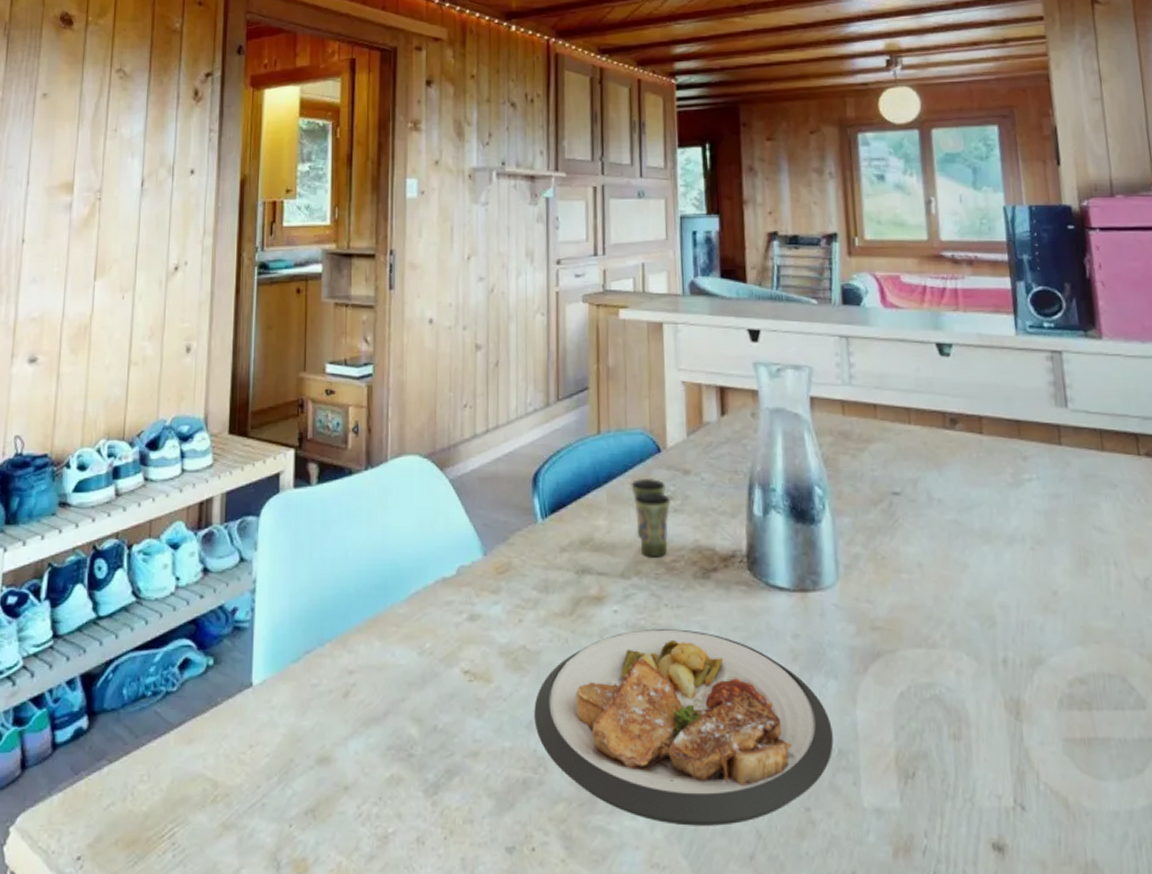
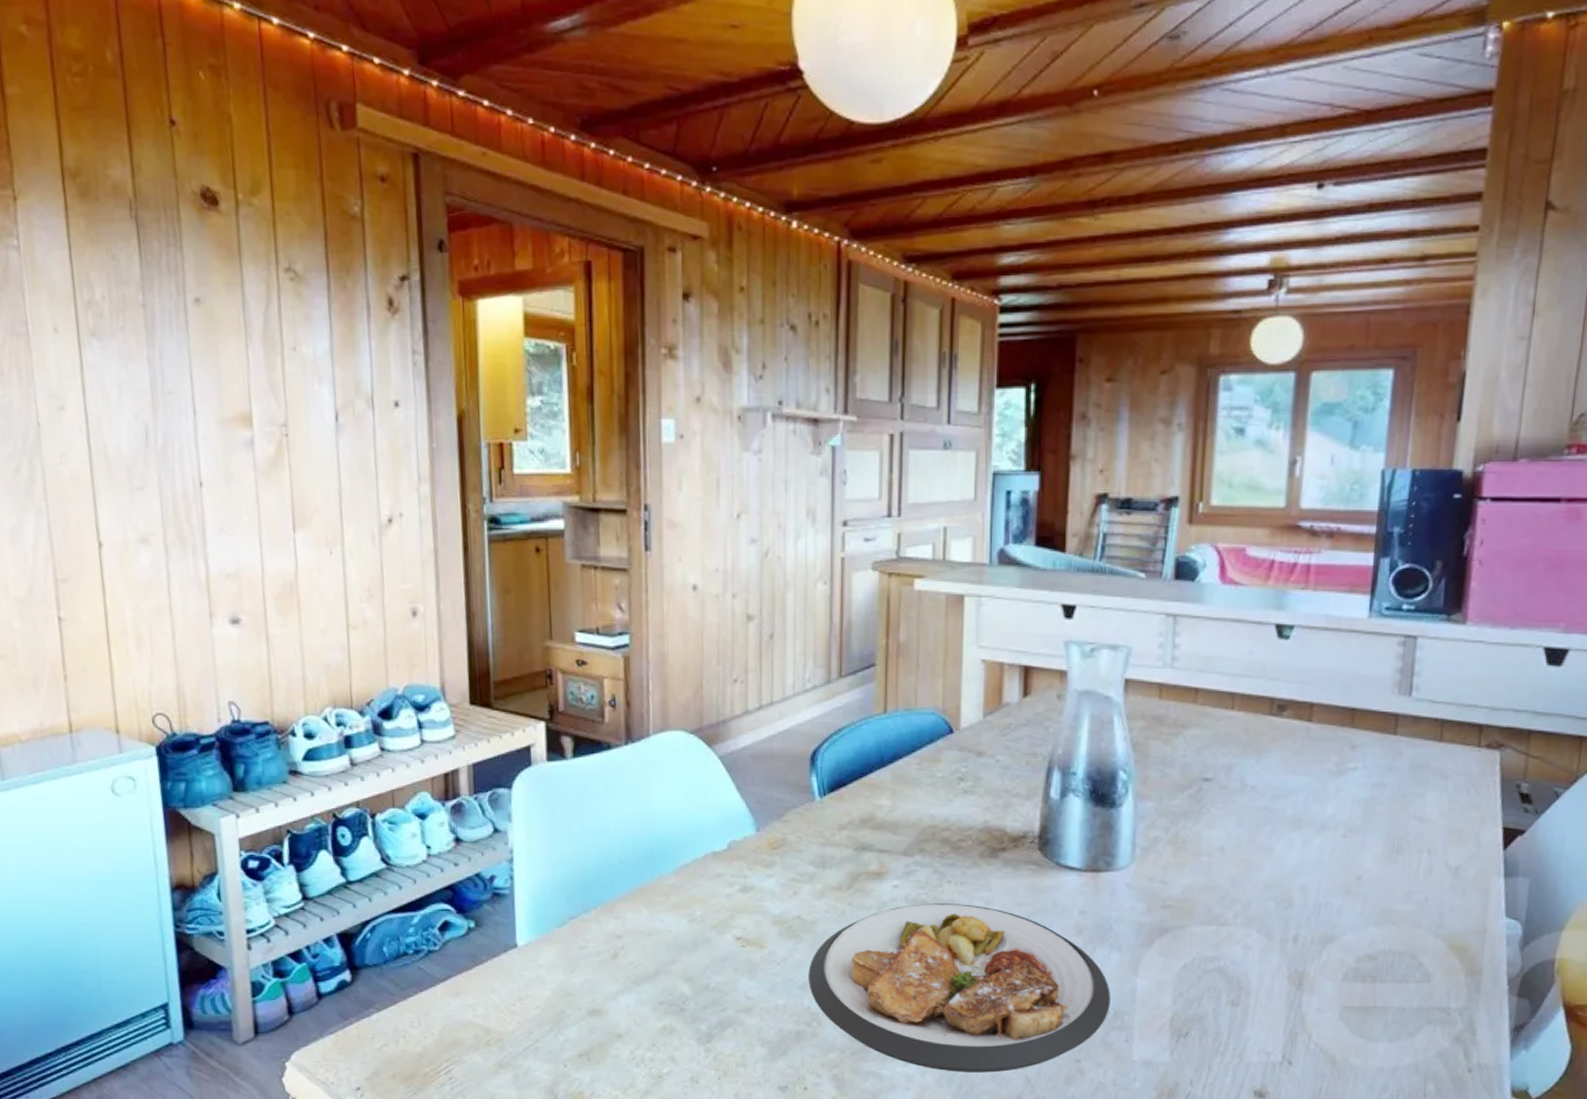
cup: present [631,478,671,558] -> none [918,758,961,837]

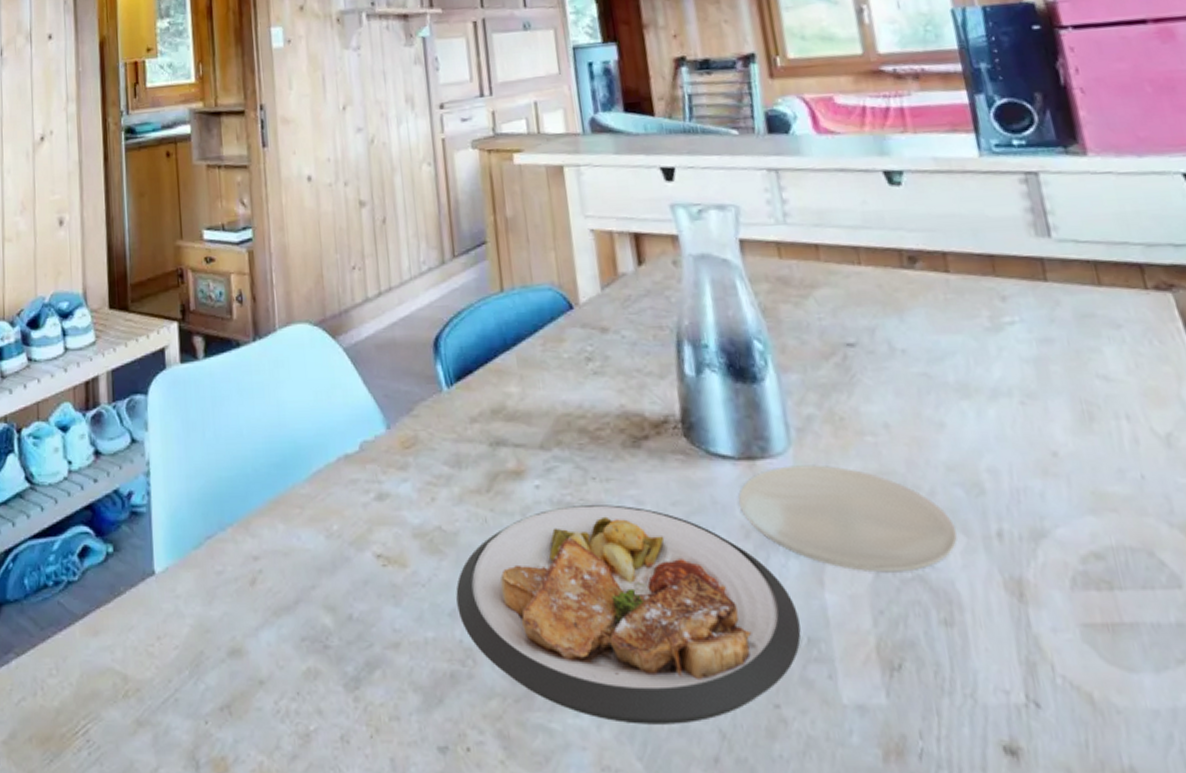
plate: none [1077,878,1261,965] -> present [738,465,957,573]

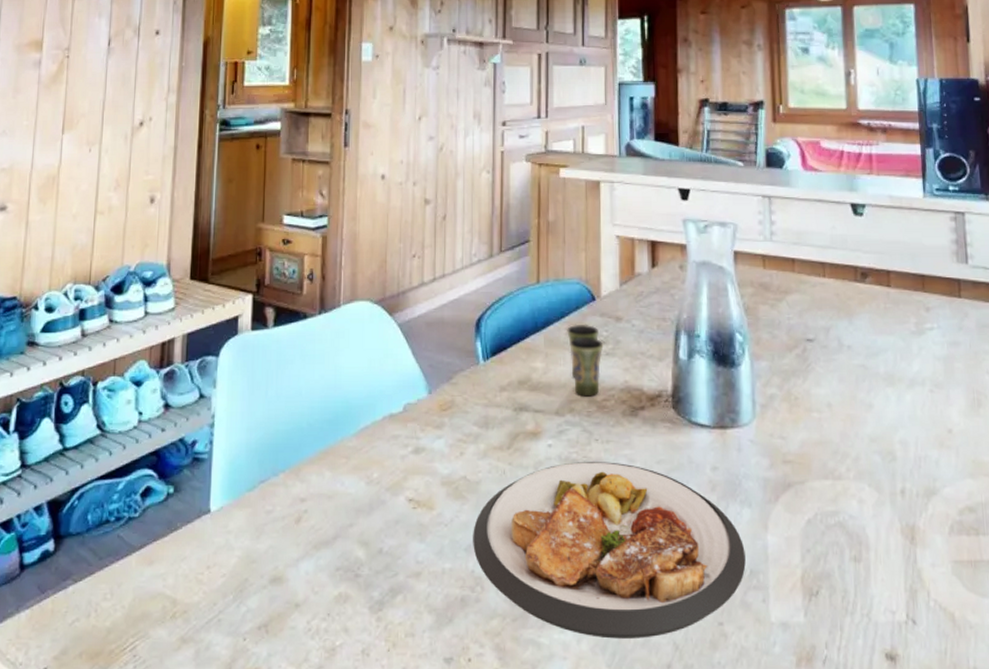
cup: none [542,337,591,426] -> present [567,324,604,397]
plate: present [738,465,957,573] -> none [709,434,872,520]

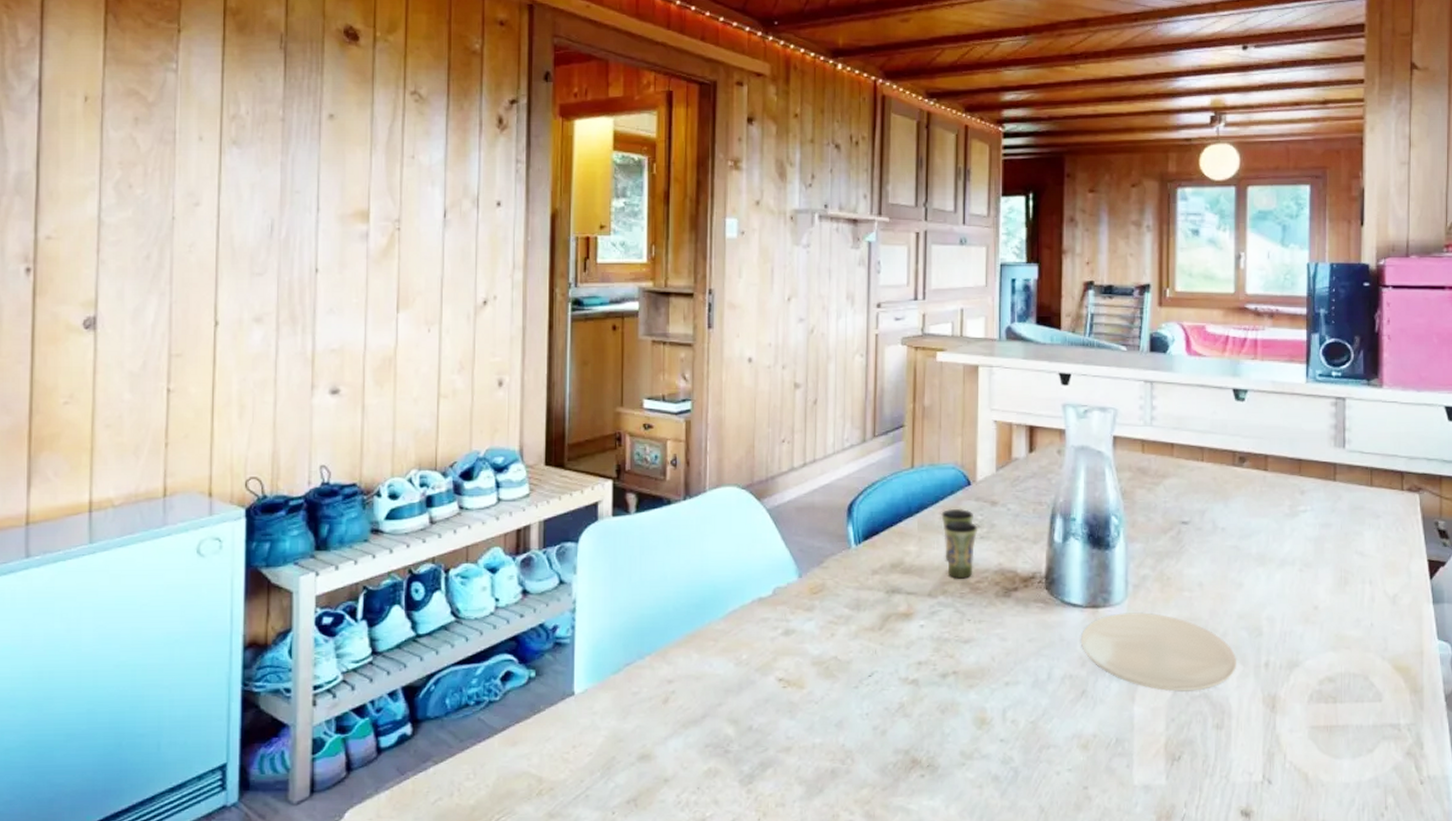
plate: present [473,462,746,639] -> none [843,641,1112,804]
plate: none [709,434,872,520] -> present [1080,612,1237,692]

